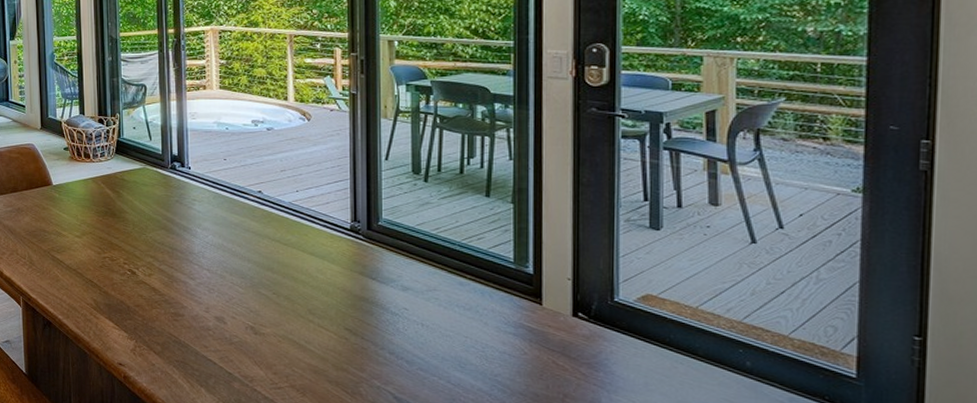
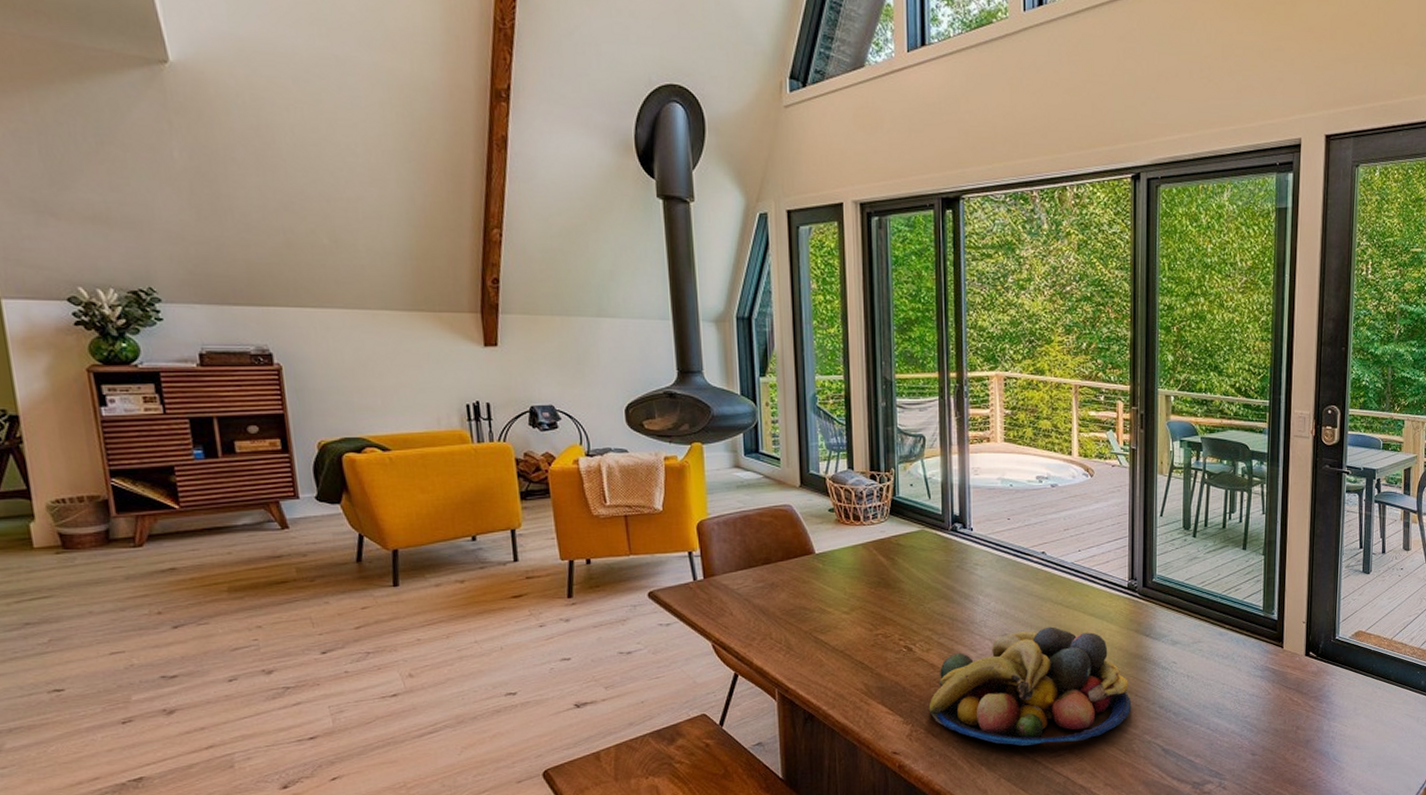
fruit bowl: none [151,262,357,377] -> present [928,626,1132,746]

